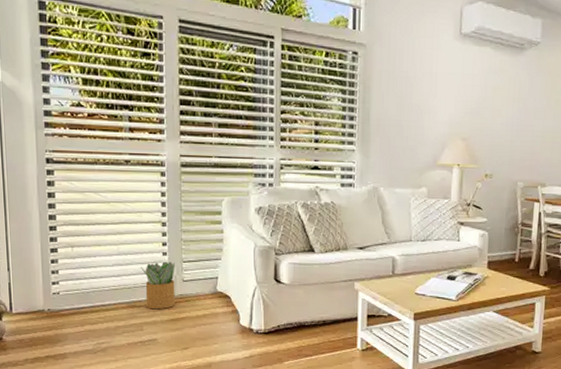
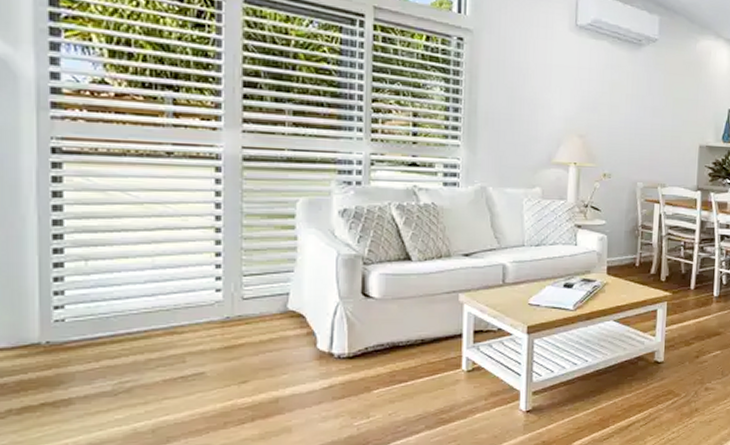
potted plant: present [141,261,175,310] -> none [185,275,232,336]

